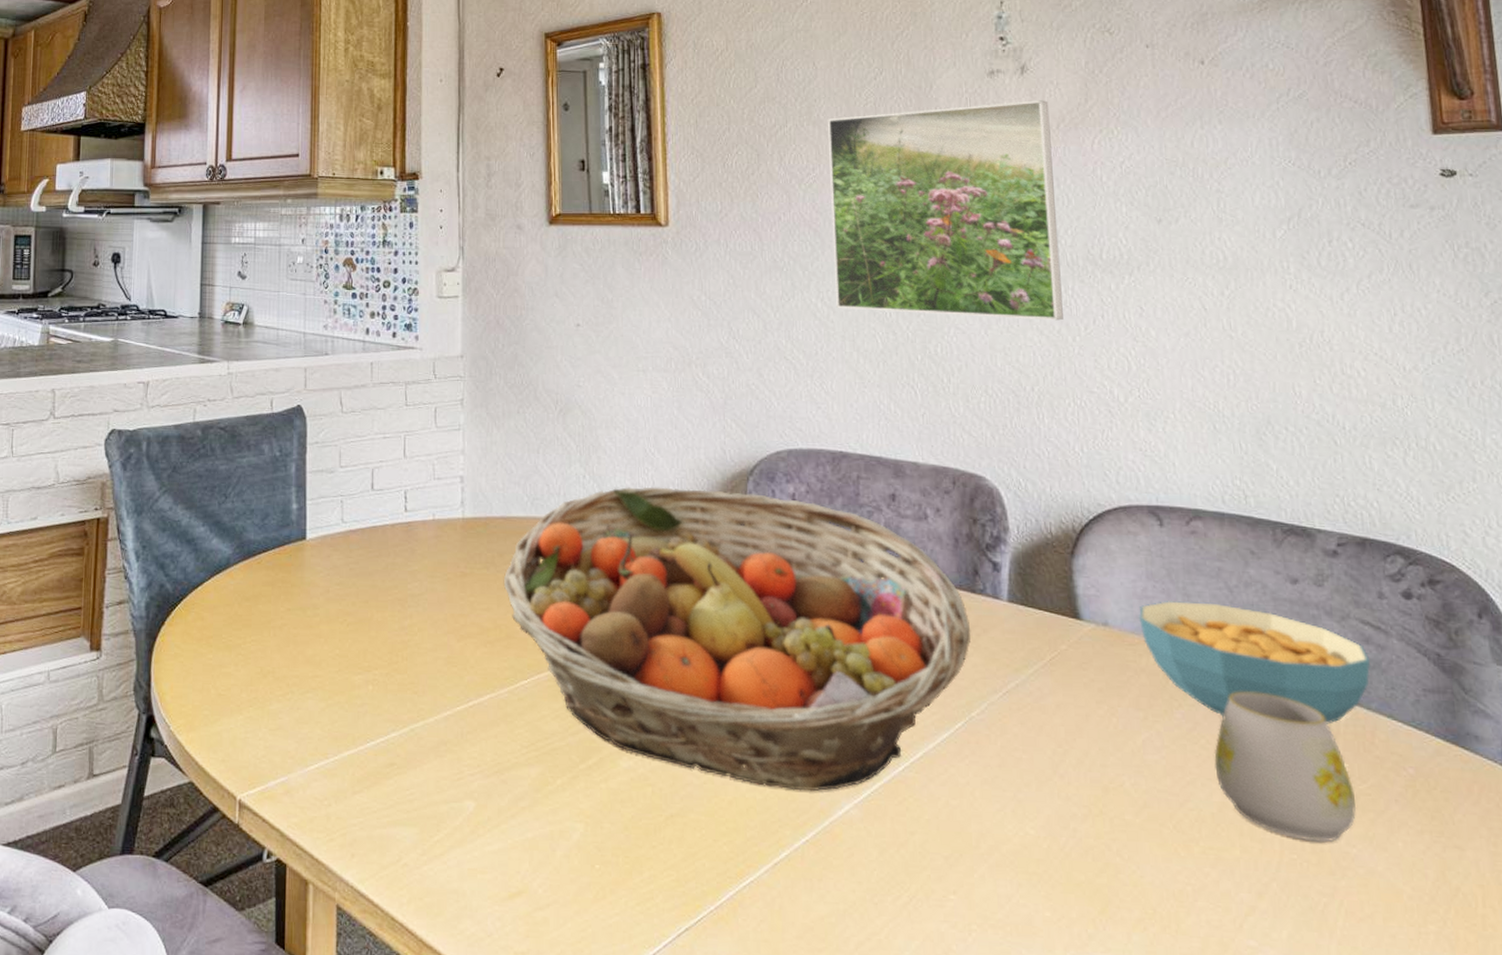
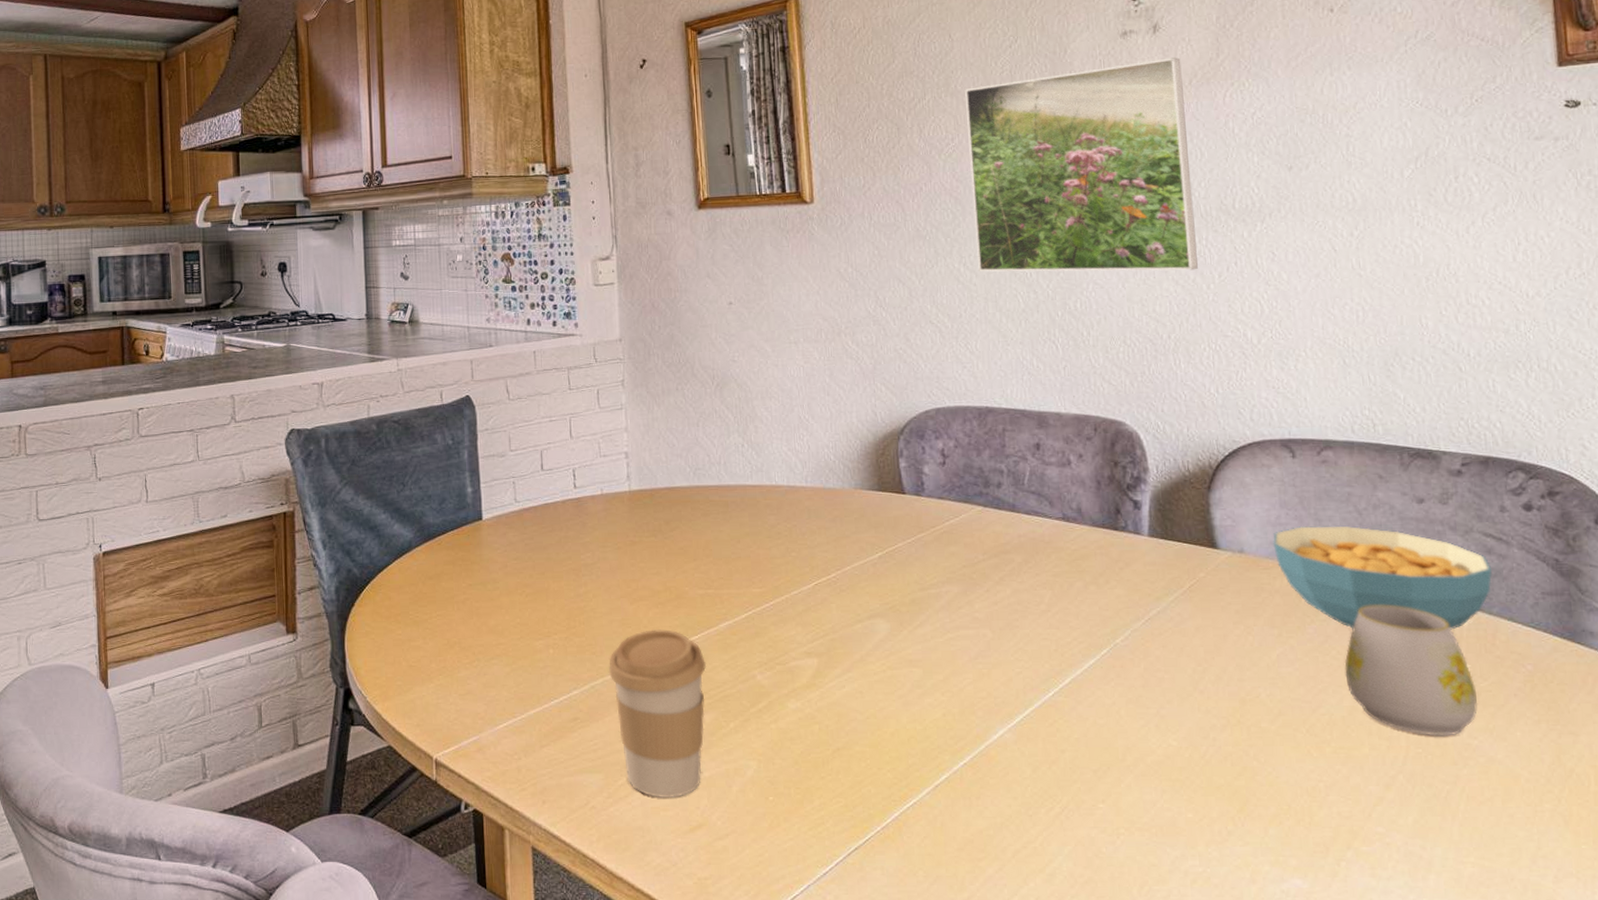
coffee cup: none [430,670,535,860] -> present [608,629,707,799]
fruit basket: present [503,486,971,791] -> none [670,450,1115,720]

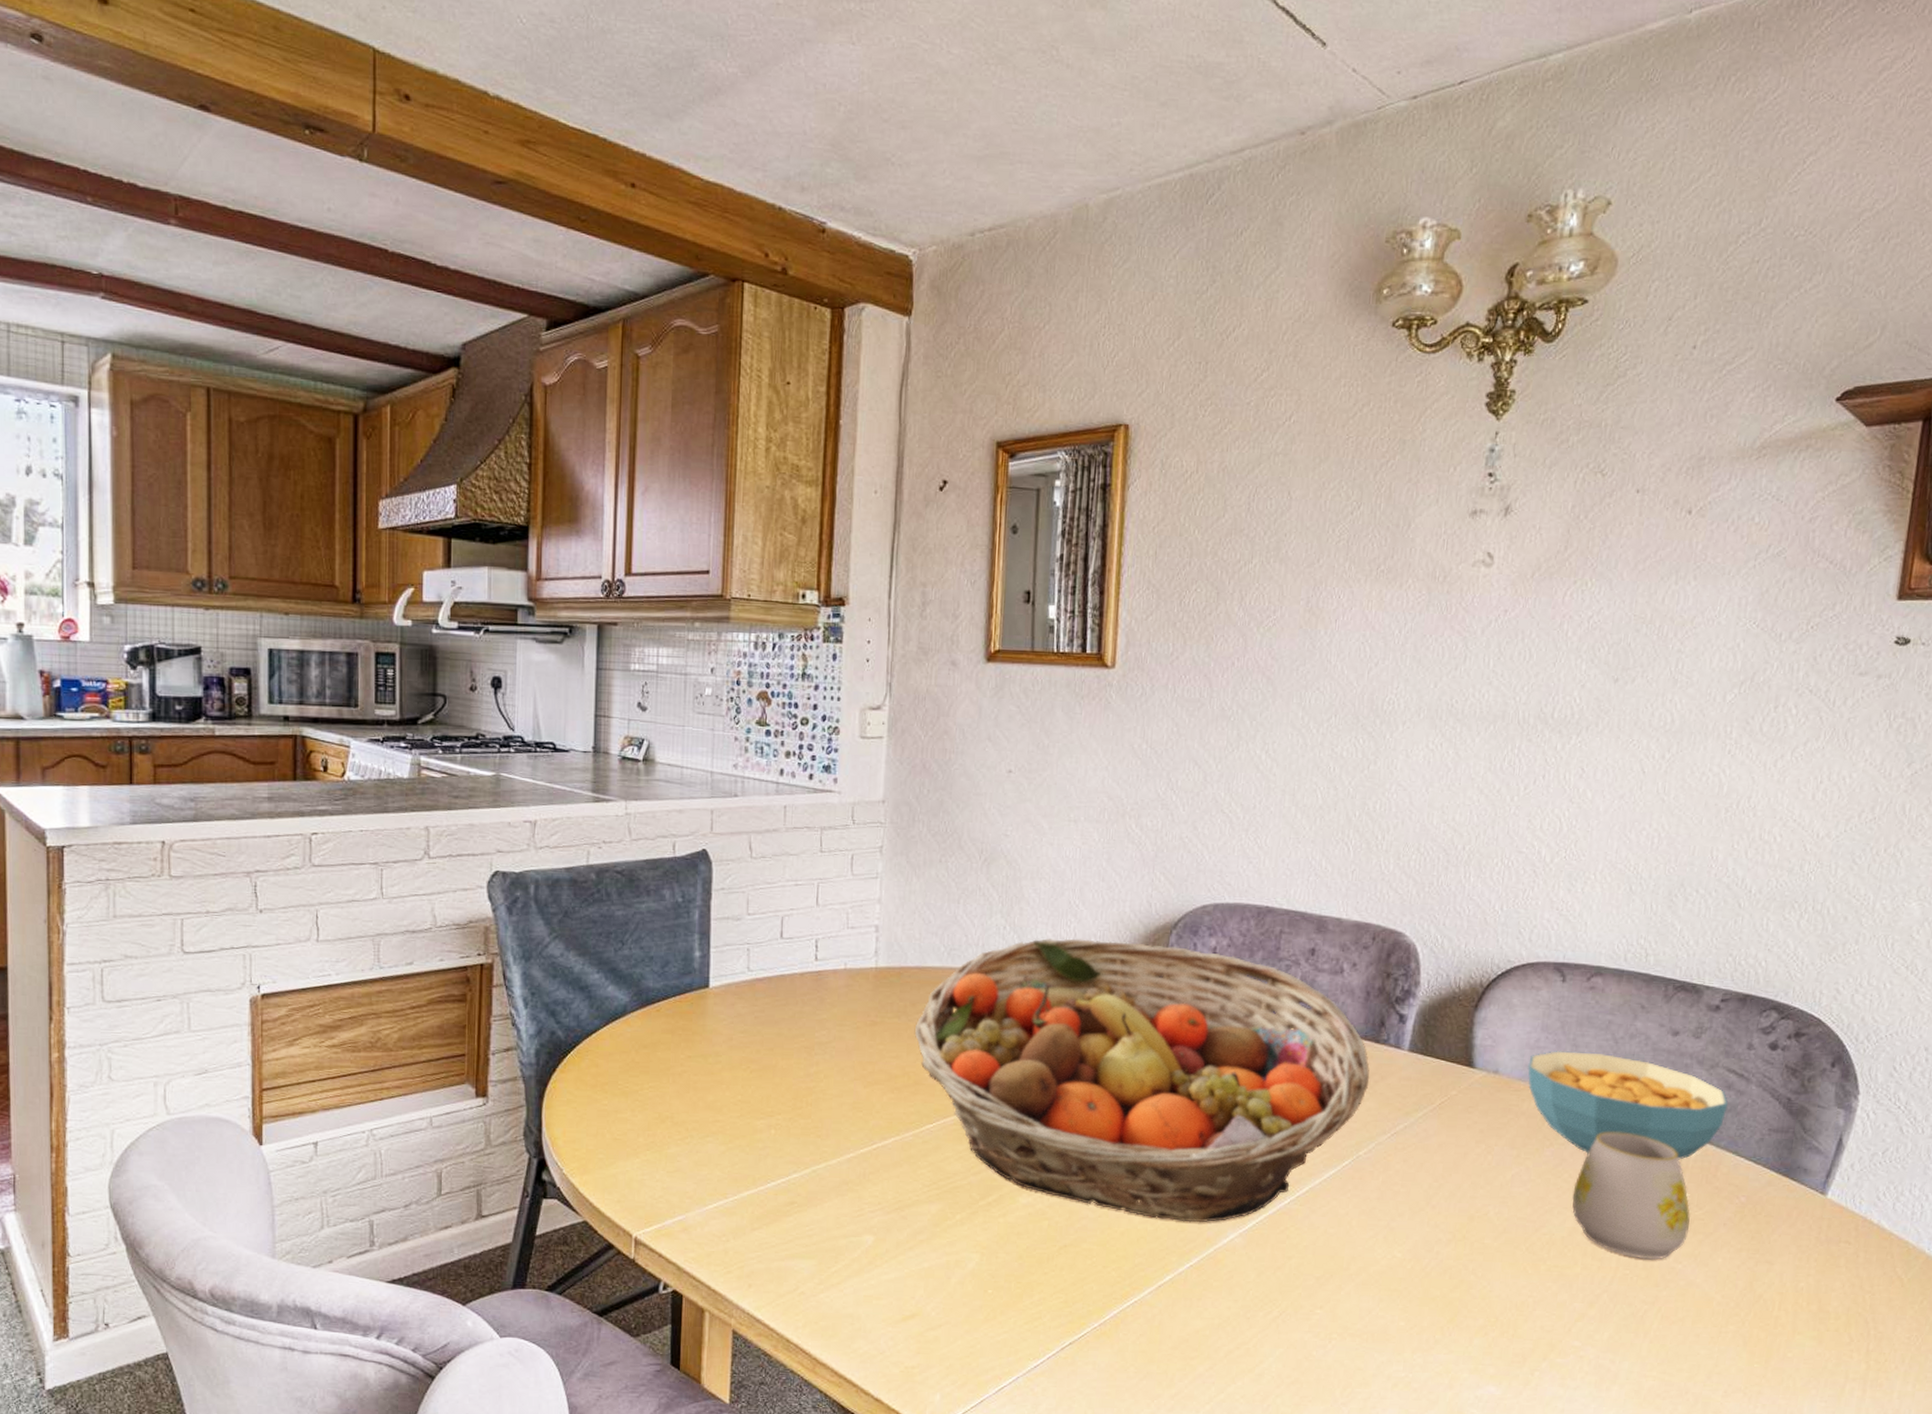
coffee cup: present [608,629,707,799] -> none [832,1115,939,1287]
fruit basket: none [670,450,1115,720] -> present [914,938,1370,1223]
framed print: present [964,57,1198,272] -> none [1281,545,1527,780]

